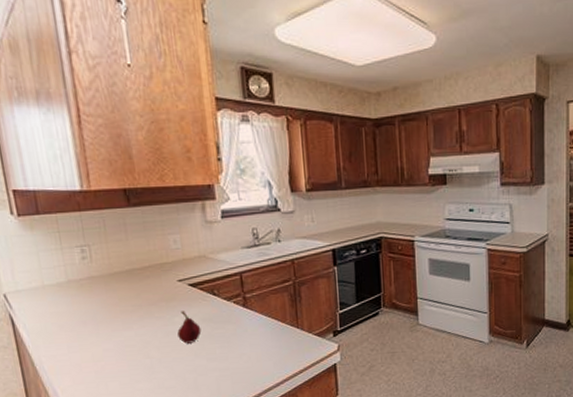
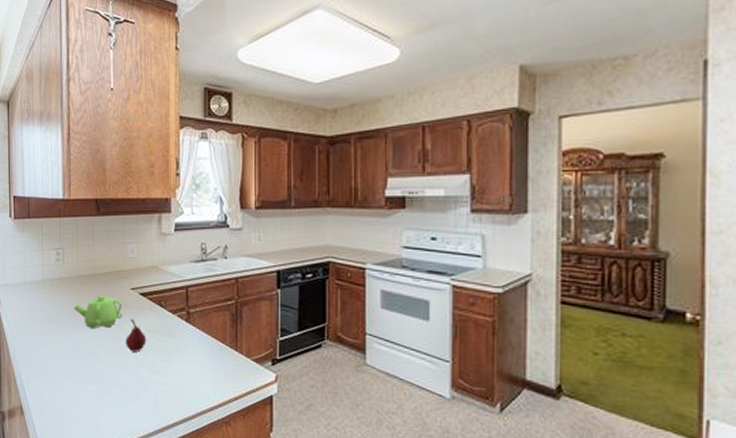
teapot: none [110,291,172,326] -> present [73,296,123,328]

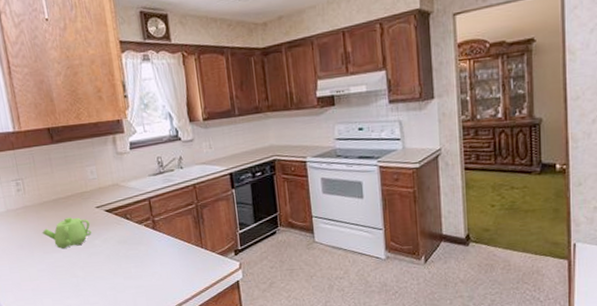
fruit: present [126,319,147,352] -> none [98,234,118,264]

